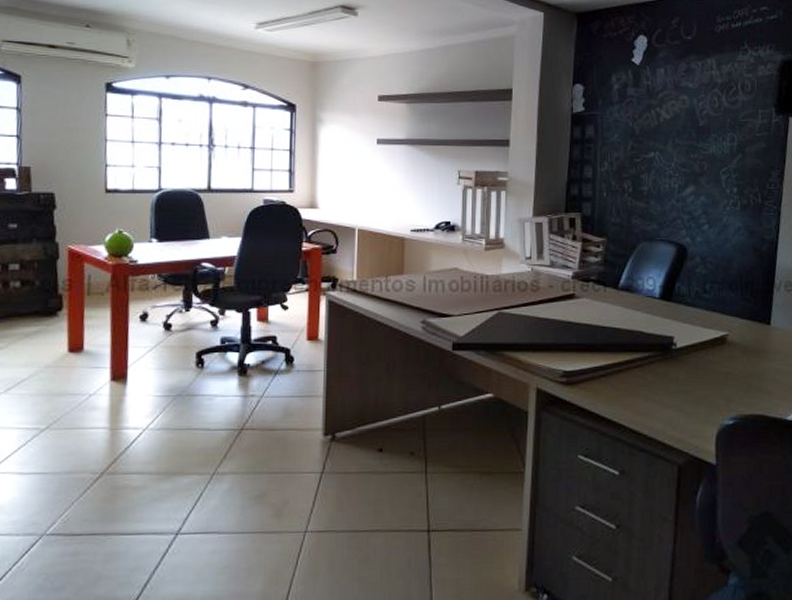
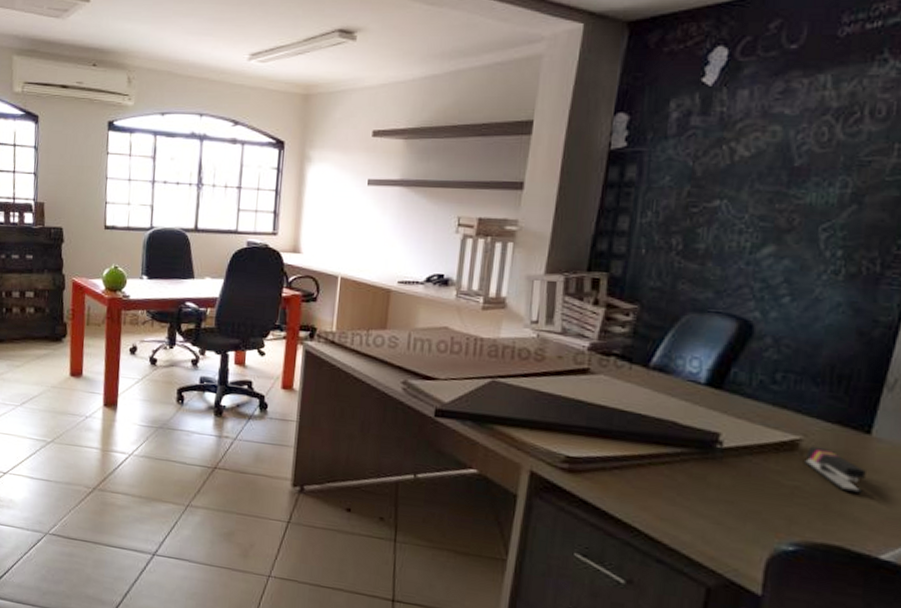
stapler: none [732,339,771,371] -> present [805,446,866,493]

